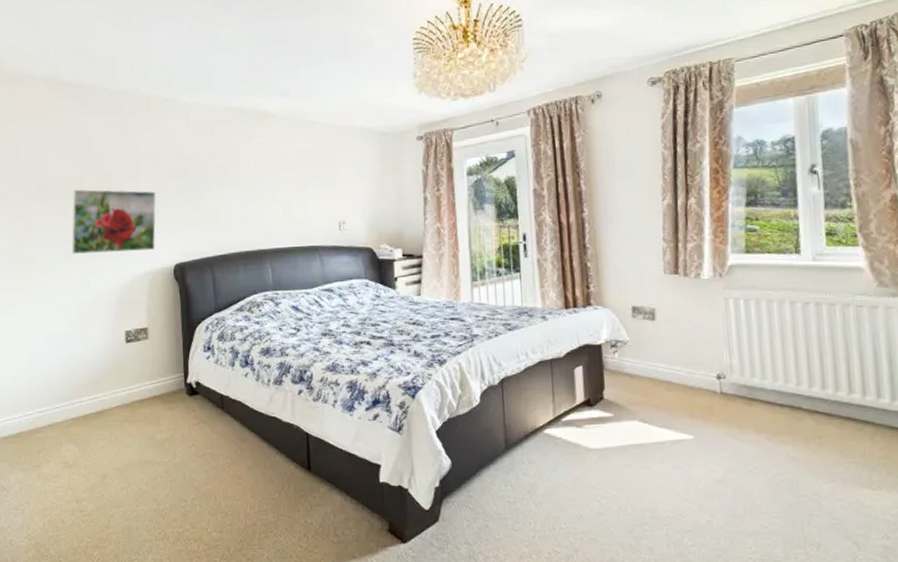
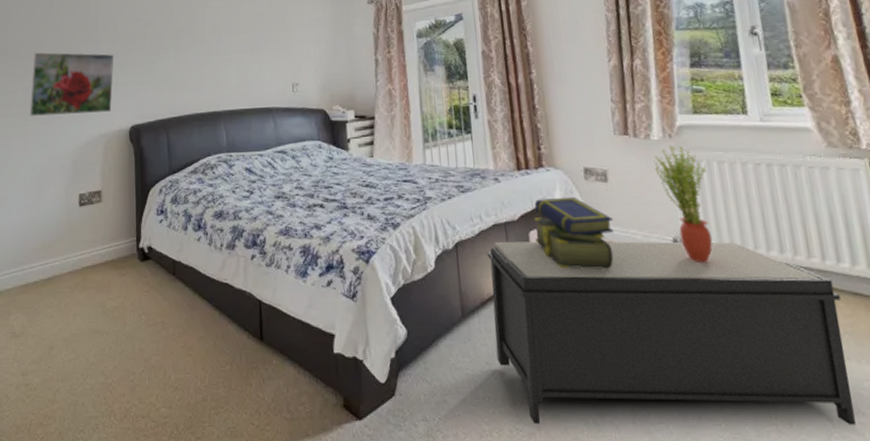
bench: none [532,377,881,548] -> present [487,241,856,425]
stack of books: none [580,334,659,405] -> present [534,196,614,270]
potted plant: none [702,283,756,398] -> present [653,144,713,262]

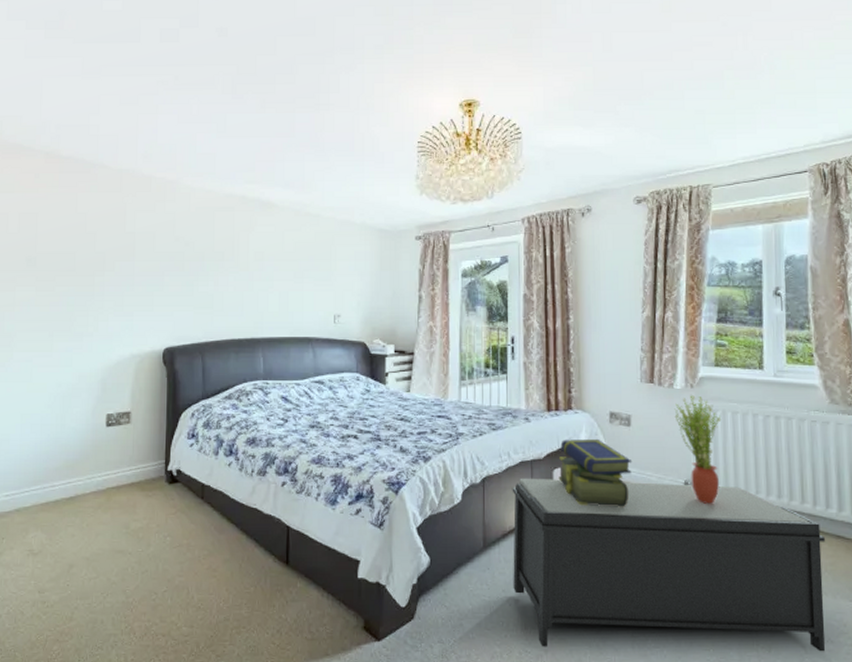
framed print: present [29,52,114,116] -> none [56,266,151,332]

